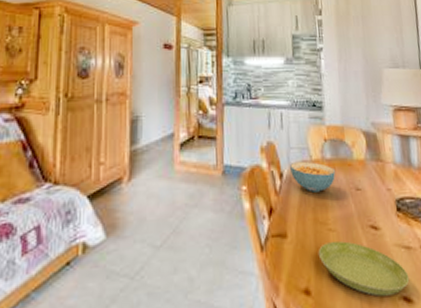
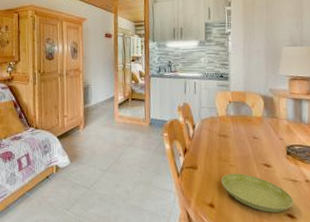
cereal bowl: present [290,161,336,192] -> none [201,117,238,139]

